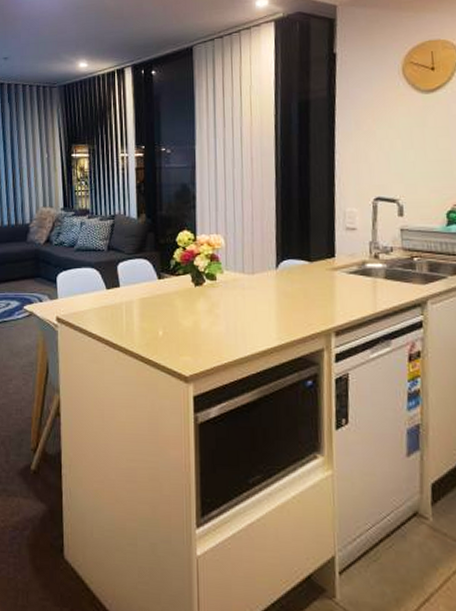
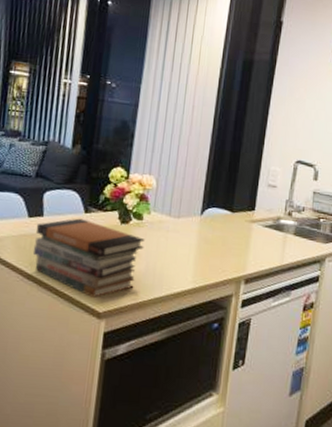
book stack: none [115,285,222,362] -> present [32,218,145,298]

